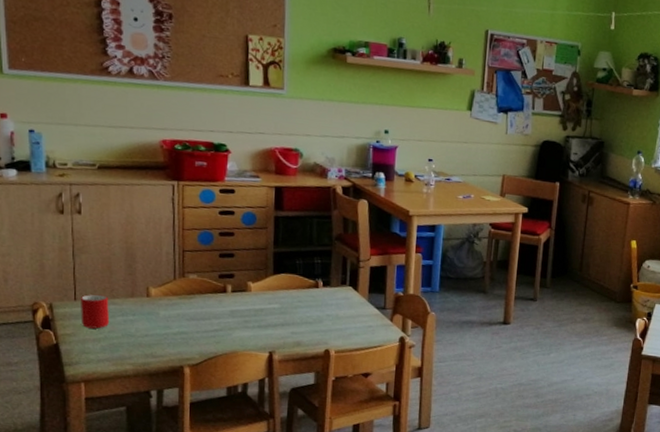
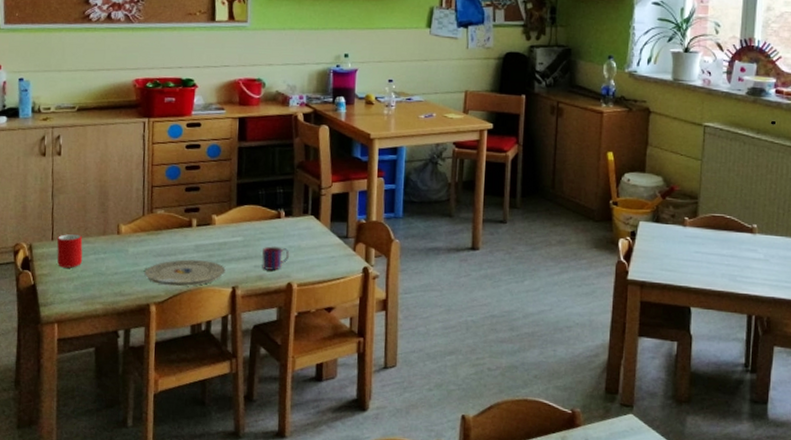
plate: none [177,324,262,350] -> present [144,259,226,287]
mug: none [298,314,328,338] -> present [261,246,290,272]

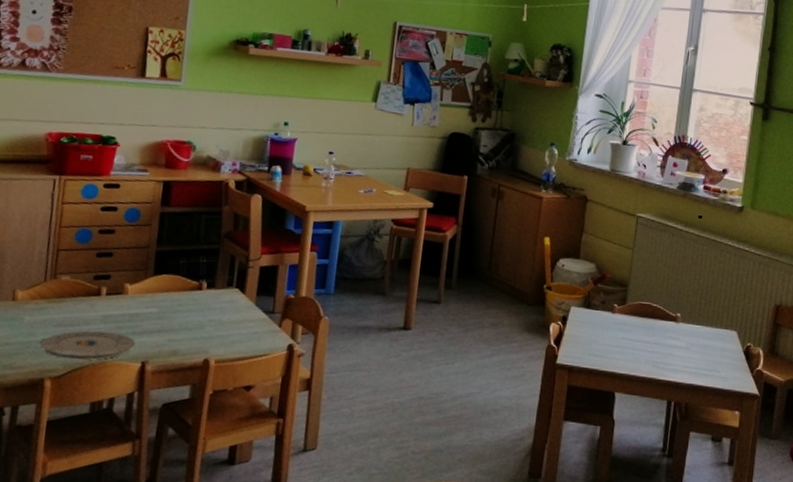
mug: present [261,246,290,272] -> none [177,319,210,346]

